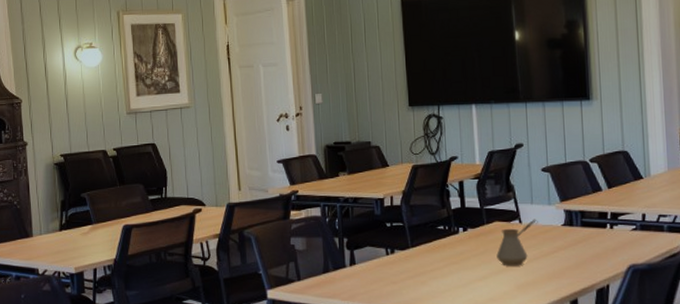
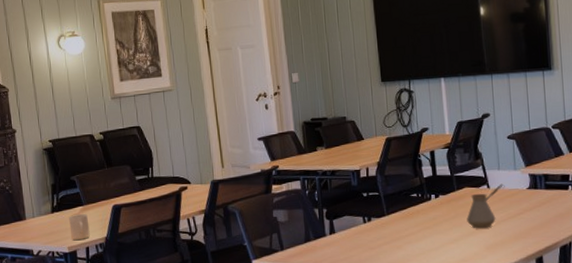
cup: none [77,232,98,261] -> present [69,213,90,241]

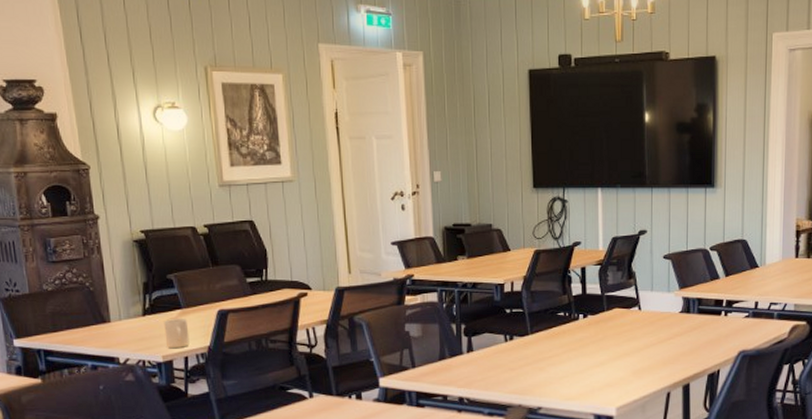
coffee pot: present [467,183,505,229] -> none [615,306,657,353]

